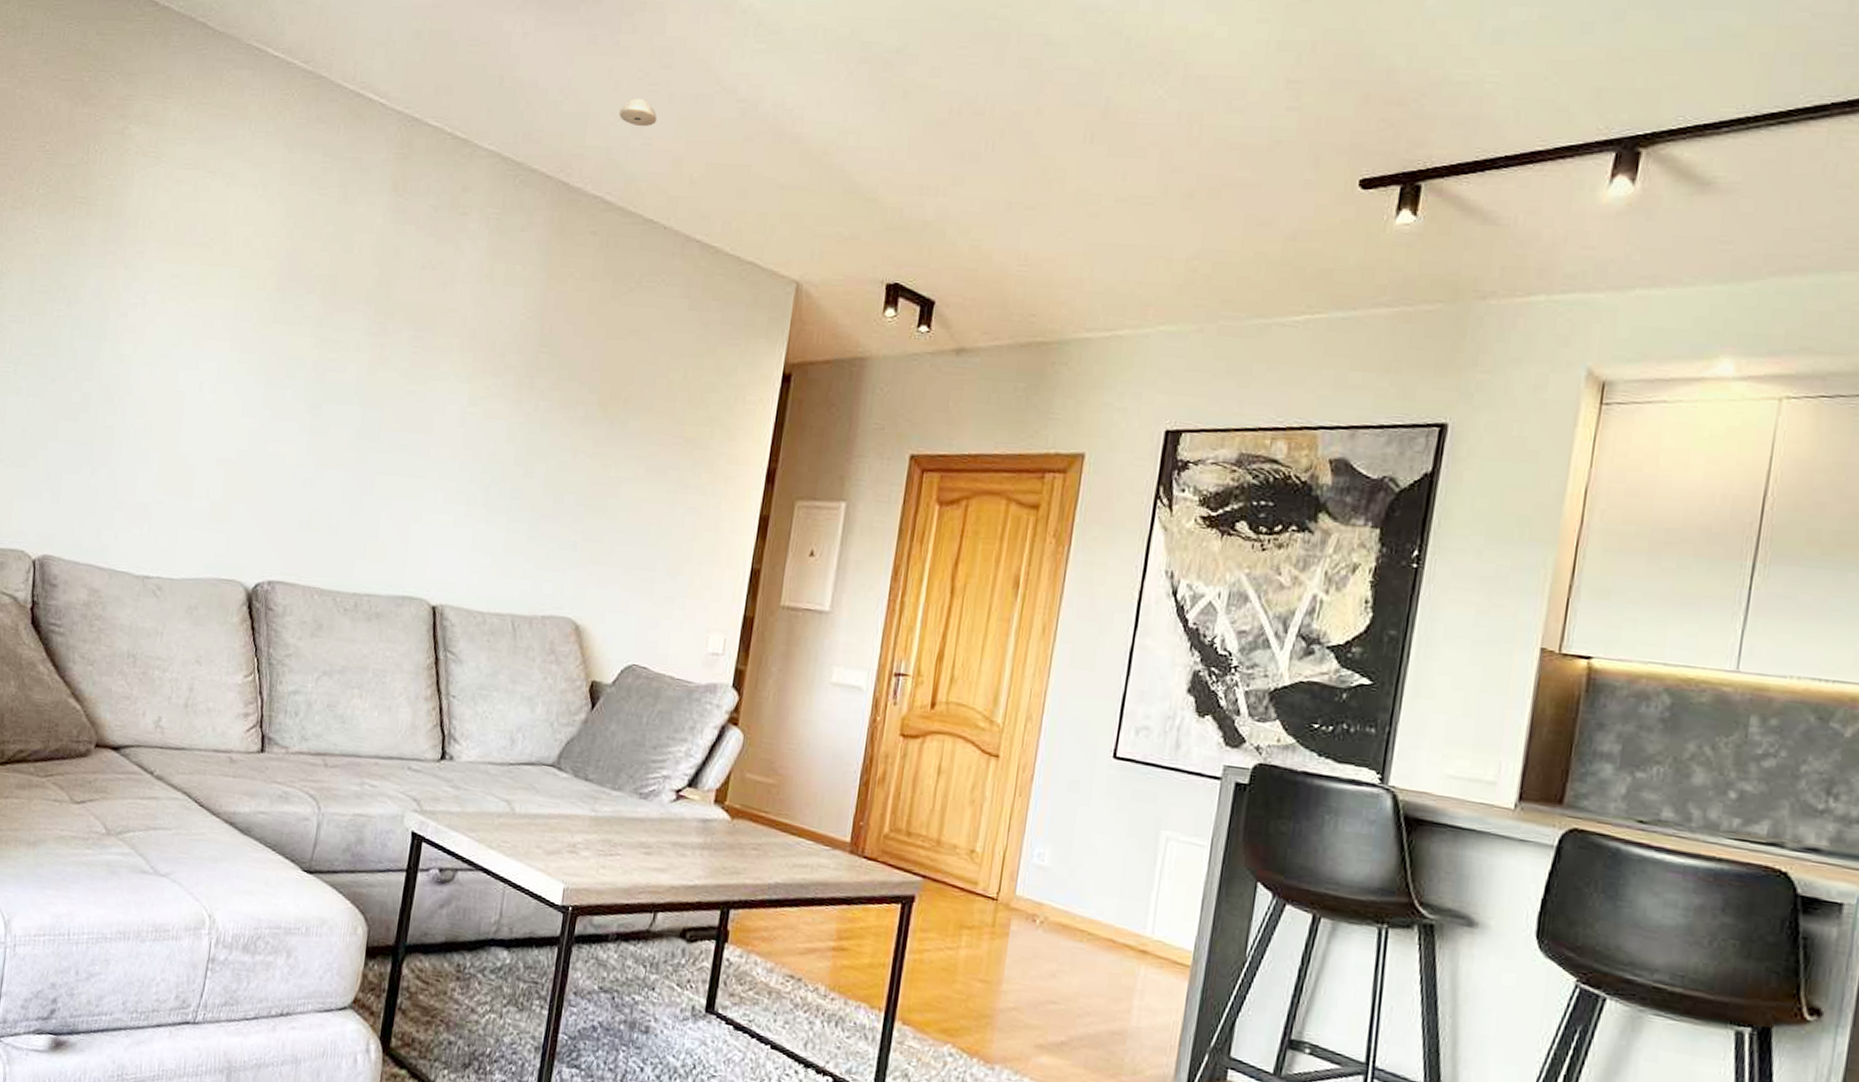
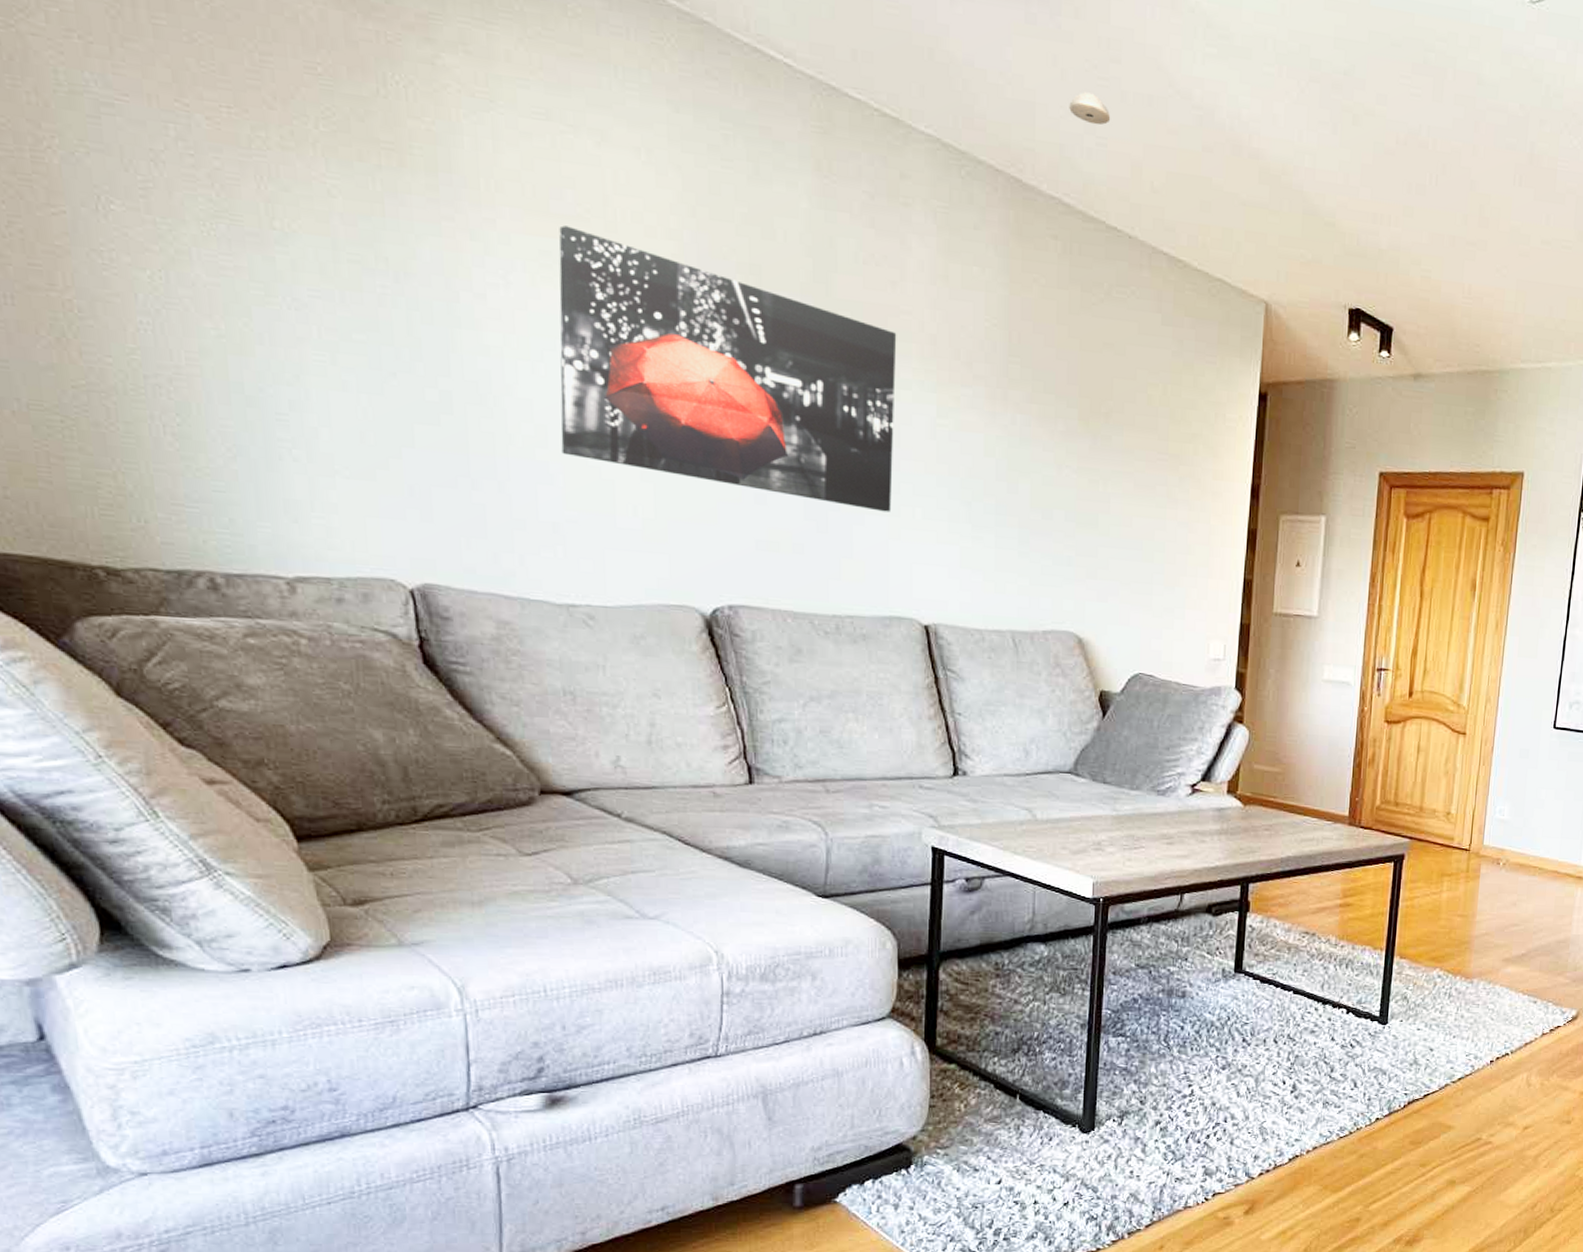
wall art: none [160,253,442,496] -> present [559,225,897,512]

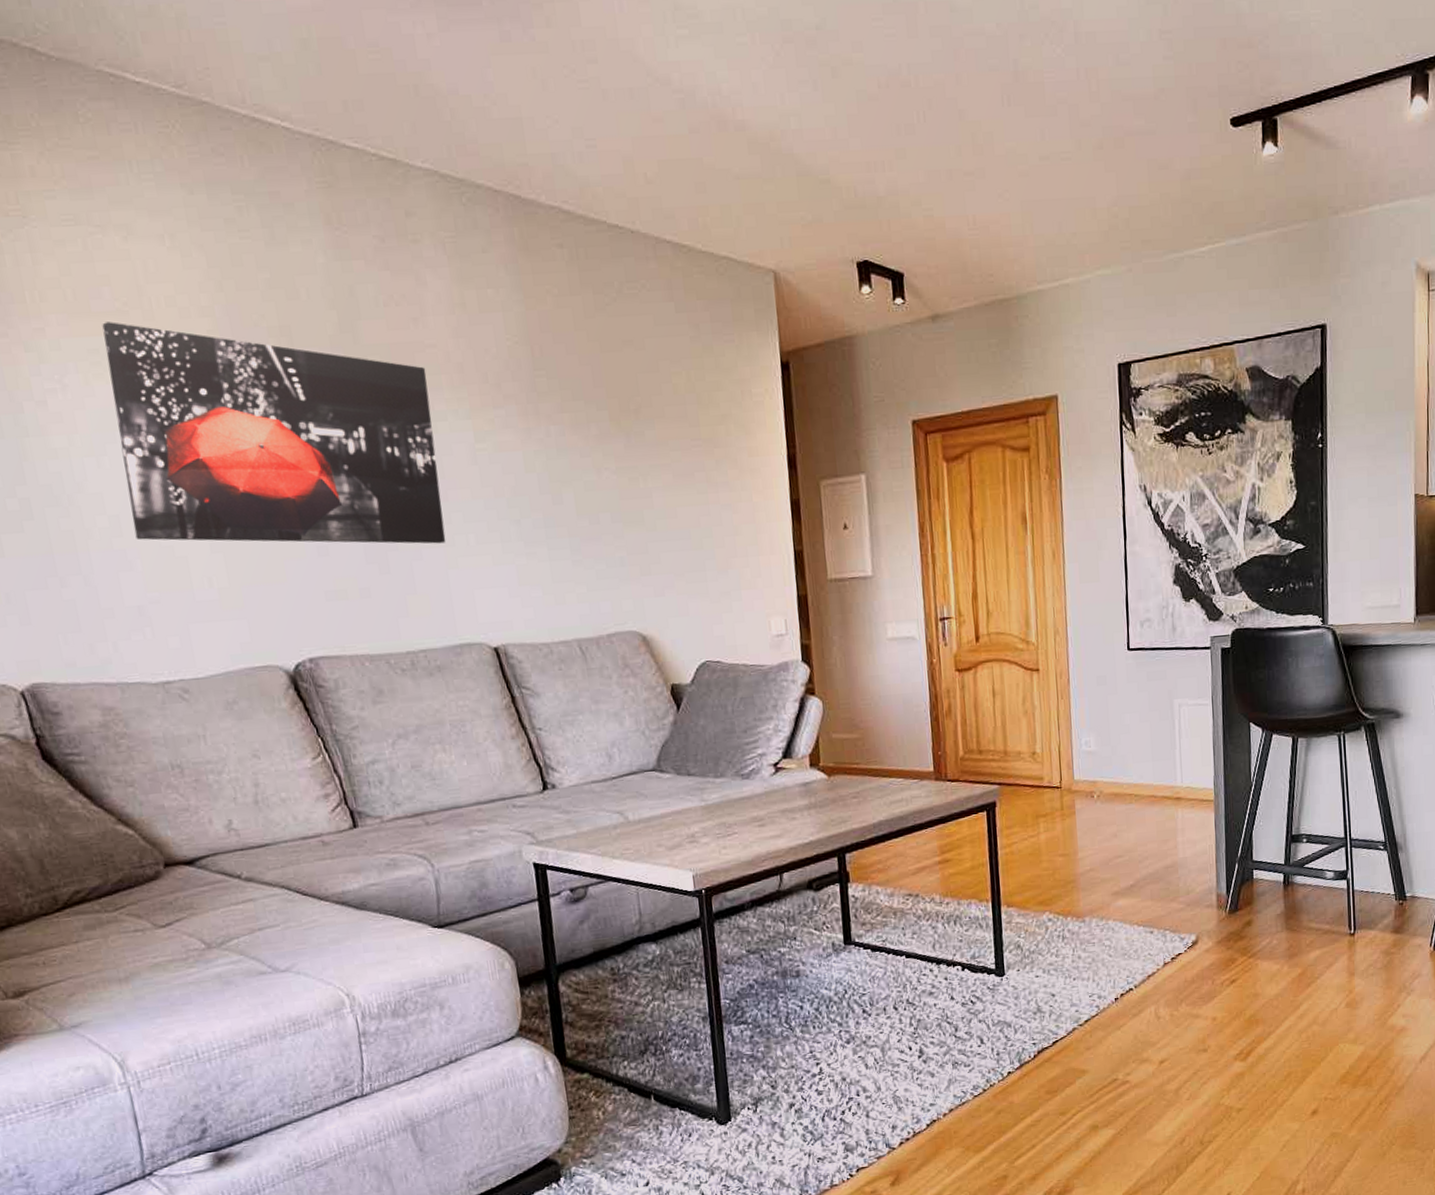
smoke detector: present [1069,92,1111,125] -> none [554,97,597,128]

